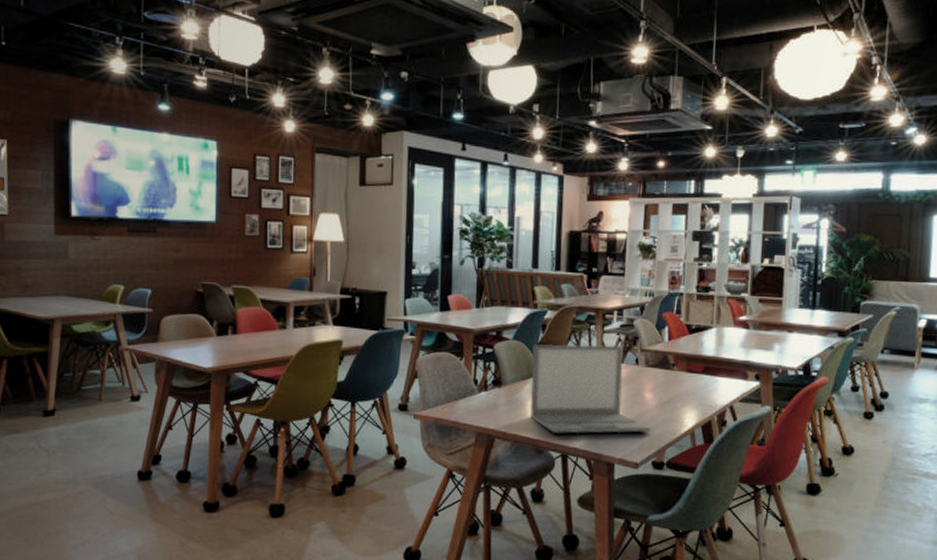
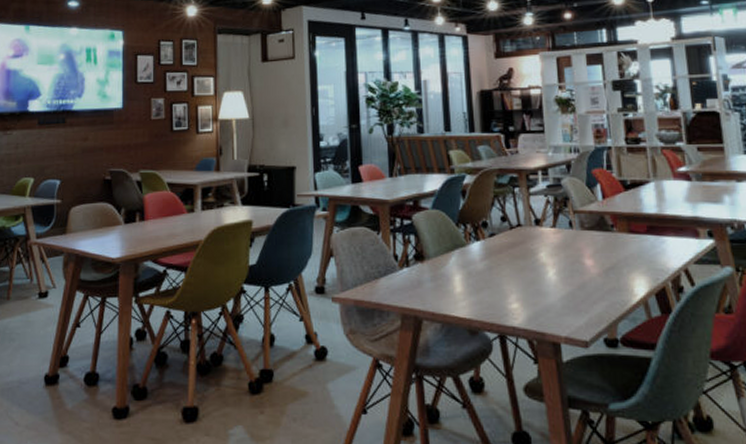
laptop: present [530,344,651,434] -> none [454,208,598,310]

